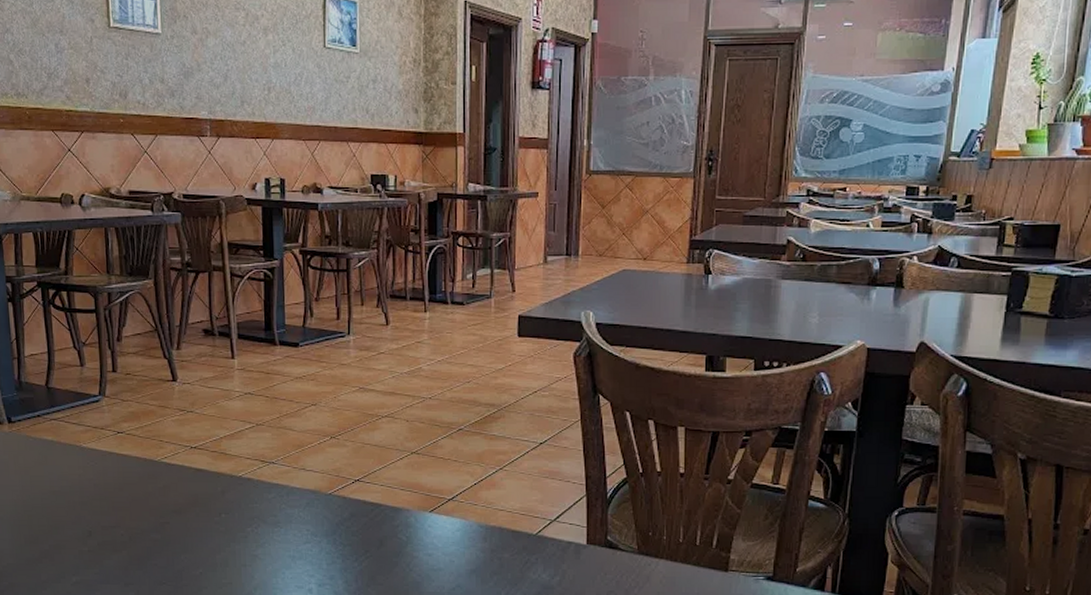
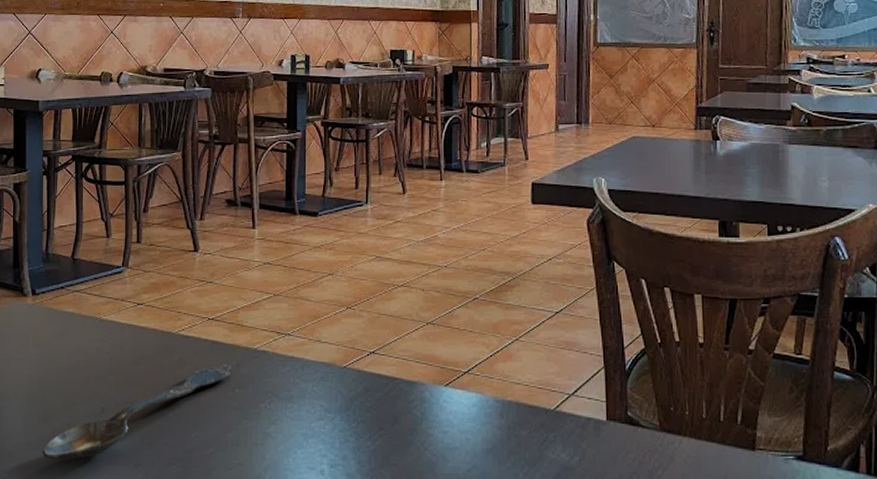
spoon: none [32,491,217,580] -> present [42,365,232,460]

